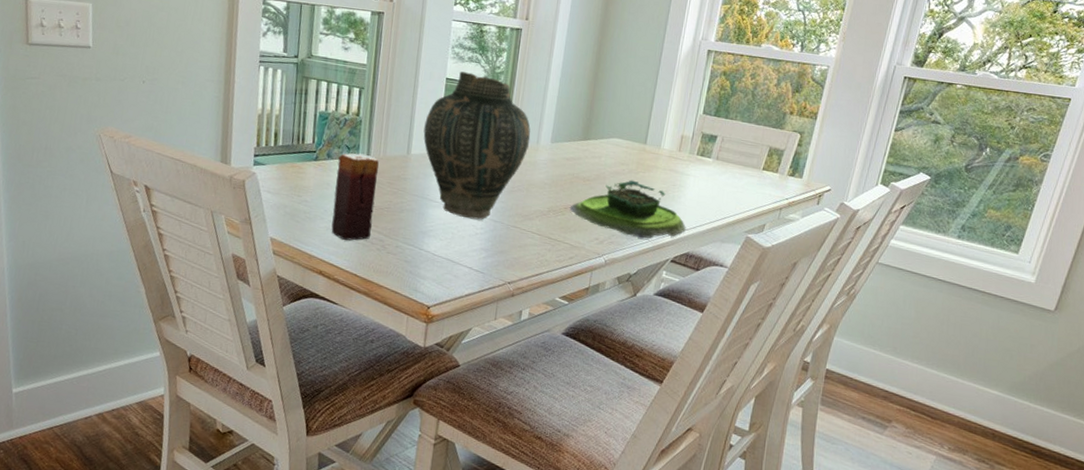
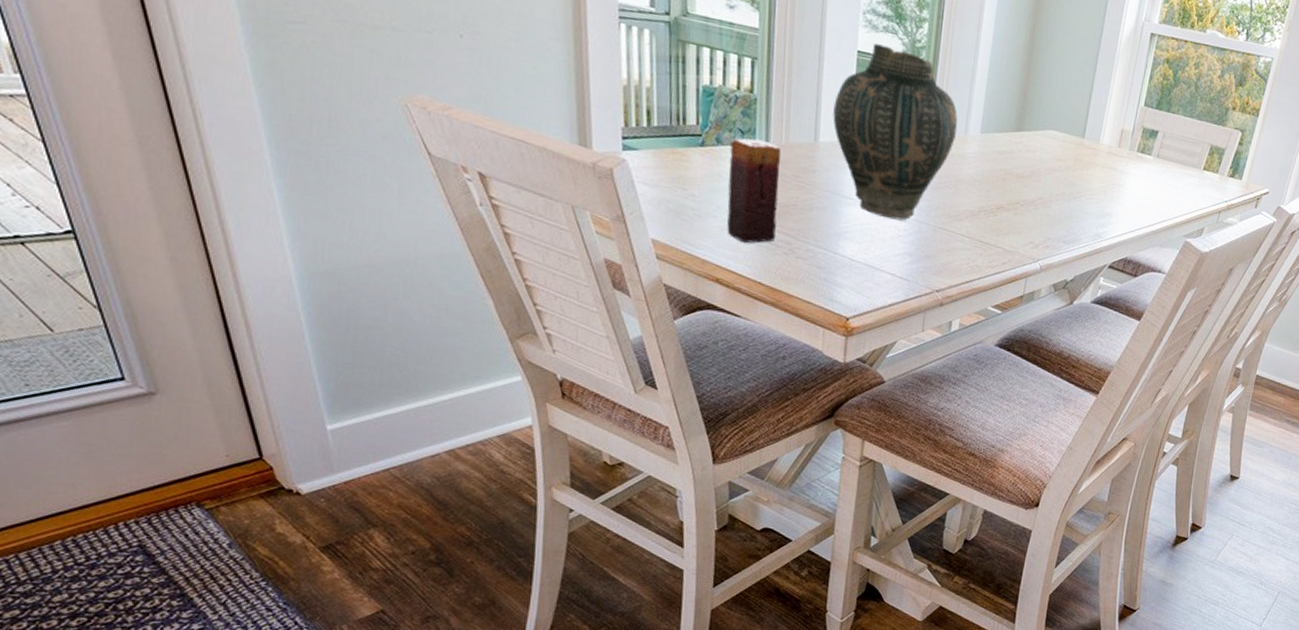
plant pot: present [569,180,686,239] -> none [1002,177,1125,243]

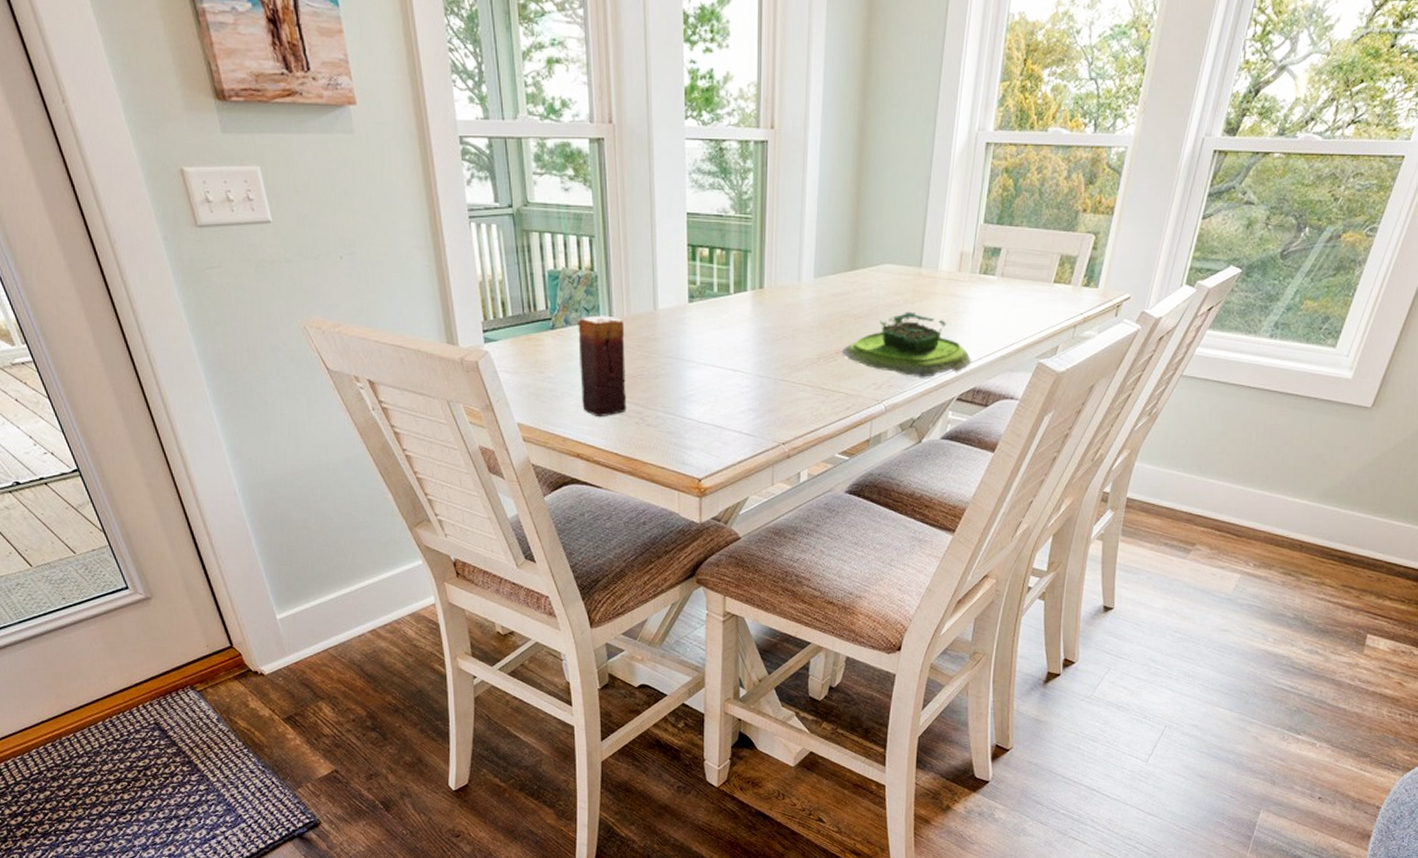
vase: present [833,43,958,221] -> none [669,203,791,377]
plant pot: none [1002,177,1125,243] -> present [841,311,971,378]

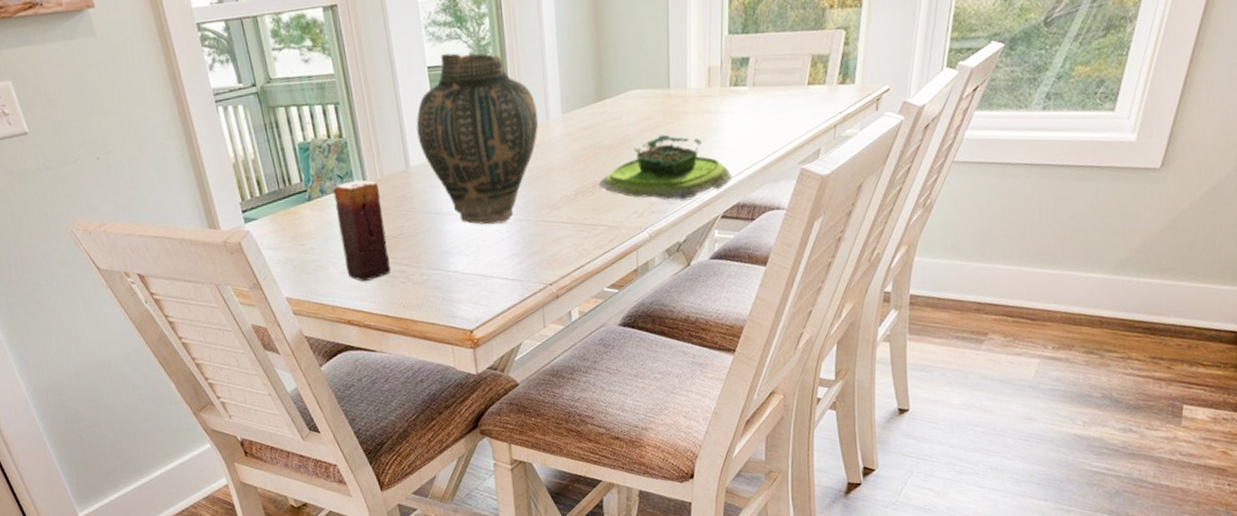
vase: none [669,203,791,377] -> present [416,53,539,225]

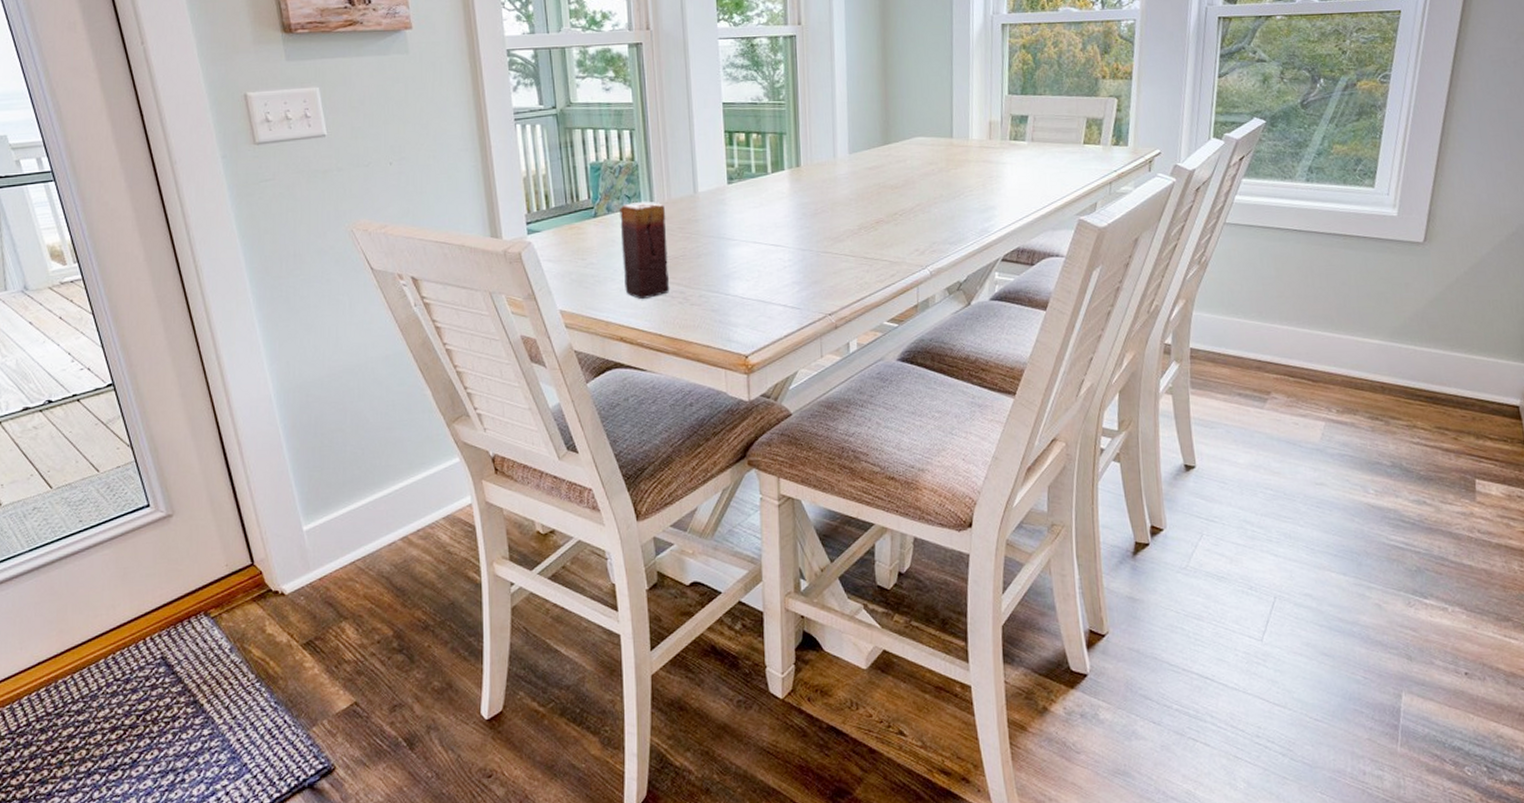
vase: present [416,53,539,225] -> none [707,92,826,252]
plant pot: present [598,134,732,200] -> none [881,179,1012,241]

